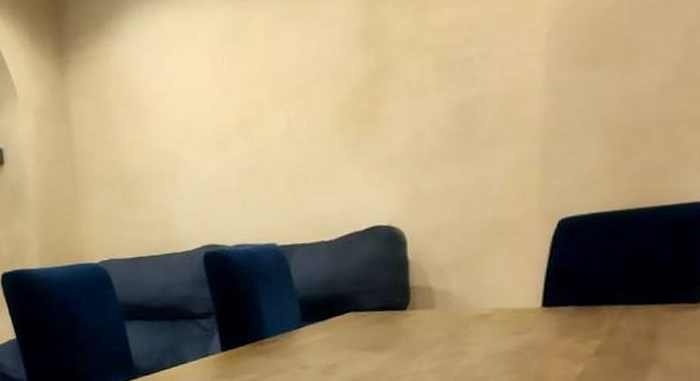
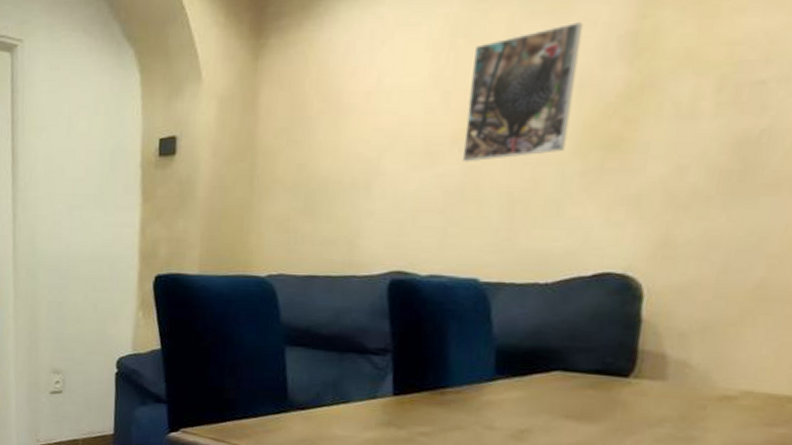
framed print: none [244,22,328,147] -> present [462,22,583,162]

